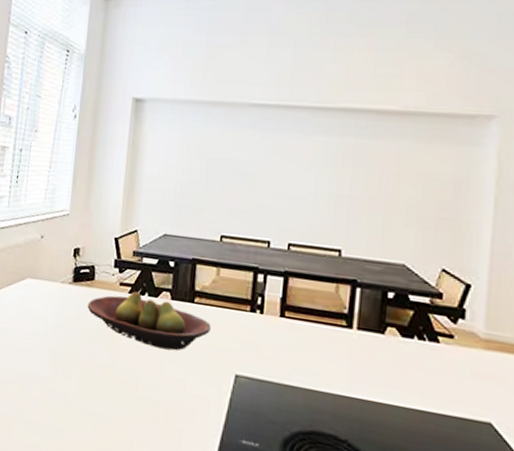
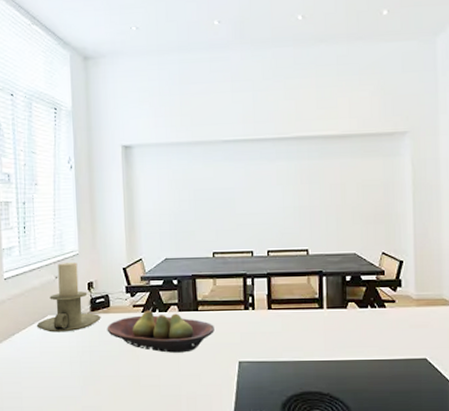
candle holder: none [13,221,83,301] -> present [36,262,101,333]

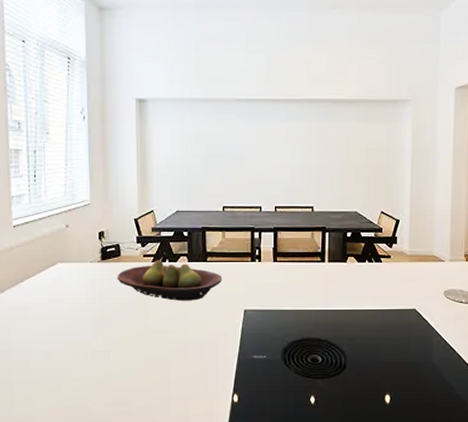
candle holder: present [36,262,101,333] -> none [46,212,112,280]

